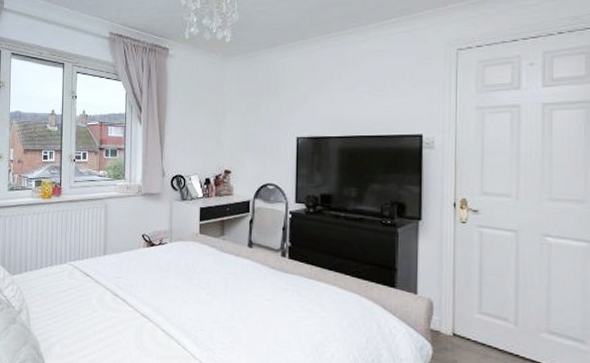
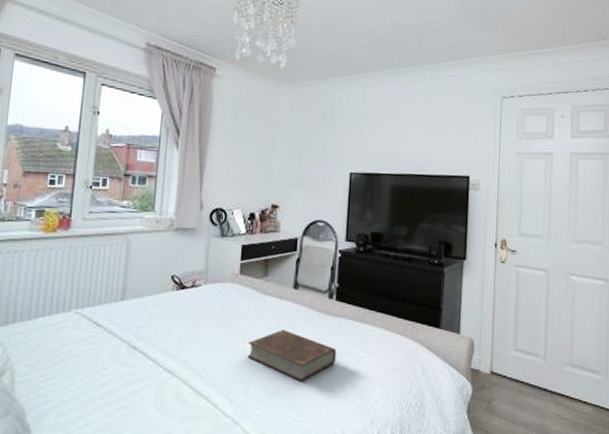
book: none [210,284,291,333] -> present [247,330,336,382]

